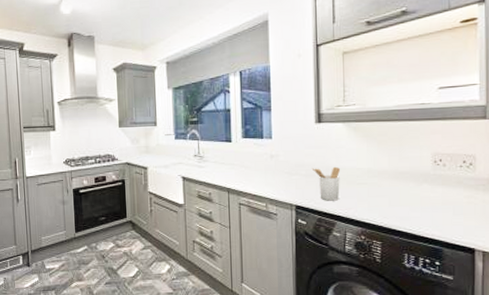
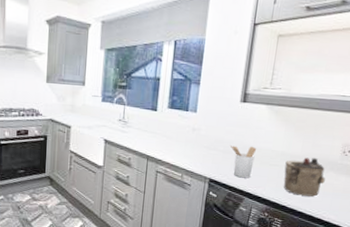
teapot: none [374,171,420,213] -> present [283,157,325,197]

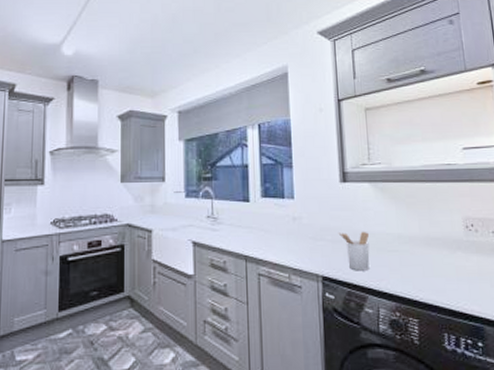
teapot: present [283,157,325,197] -> none [405,237,455,285]

